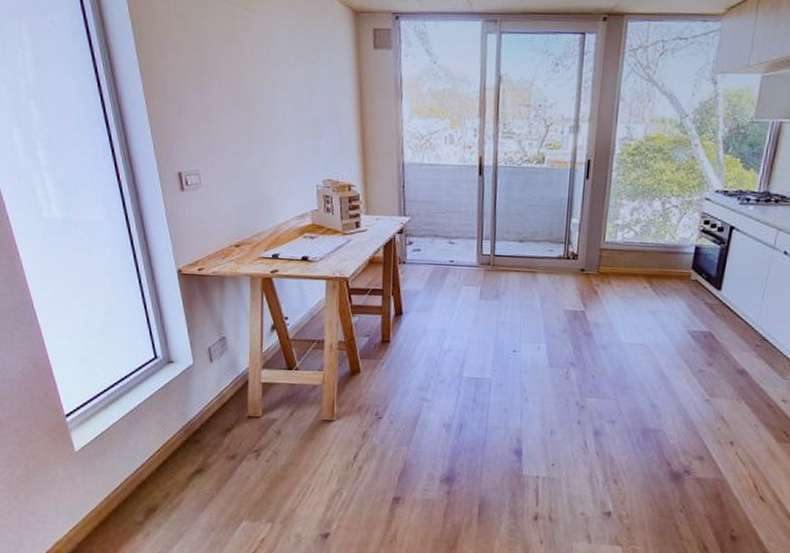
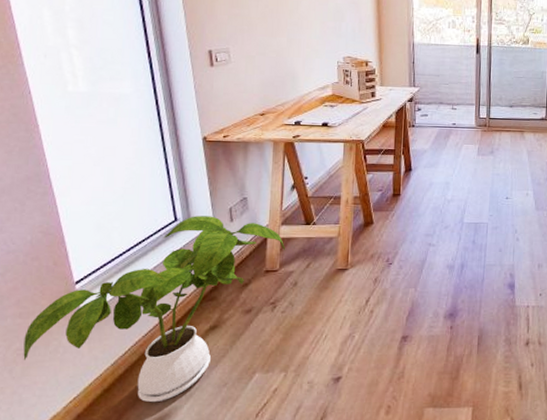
house plant: none [25,354,267,540] -> present [23,216,285,403]

